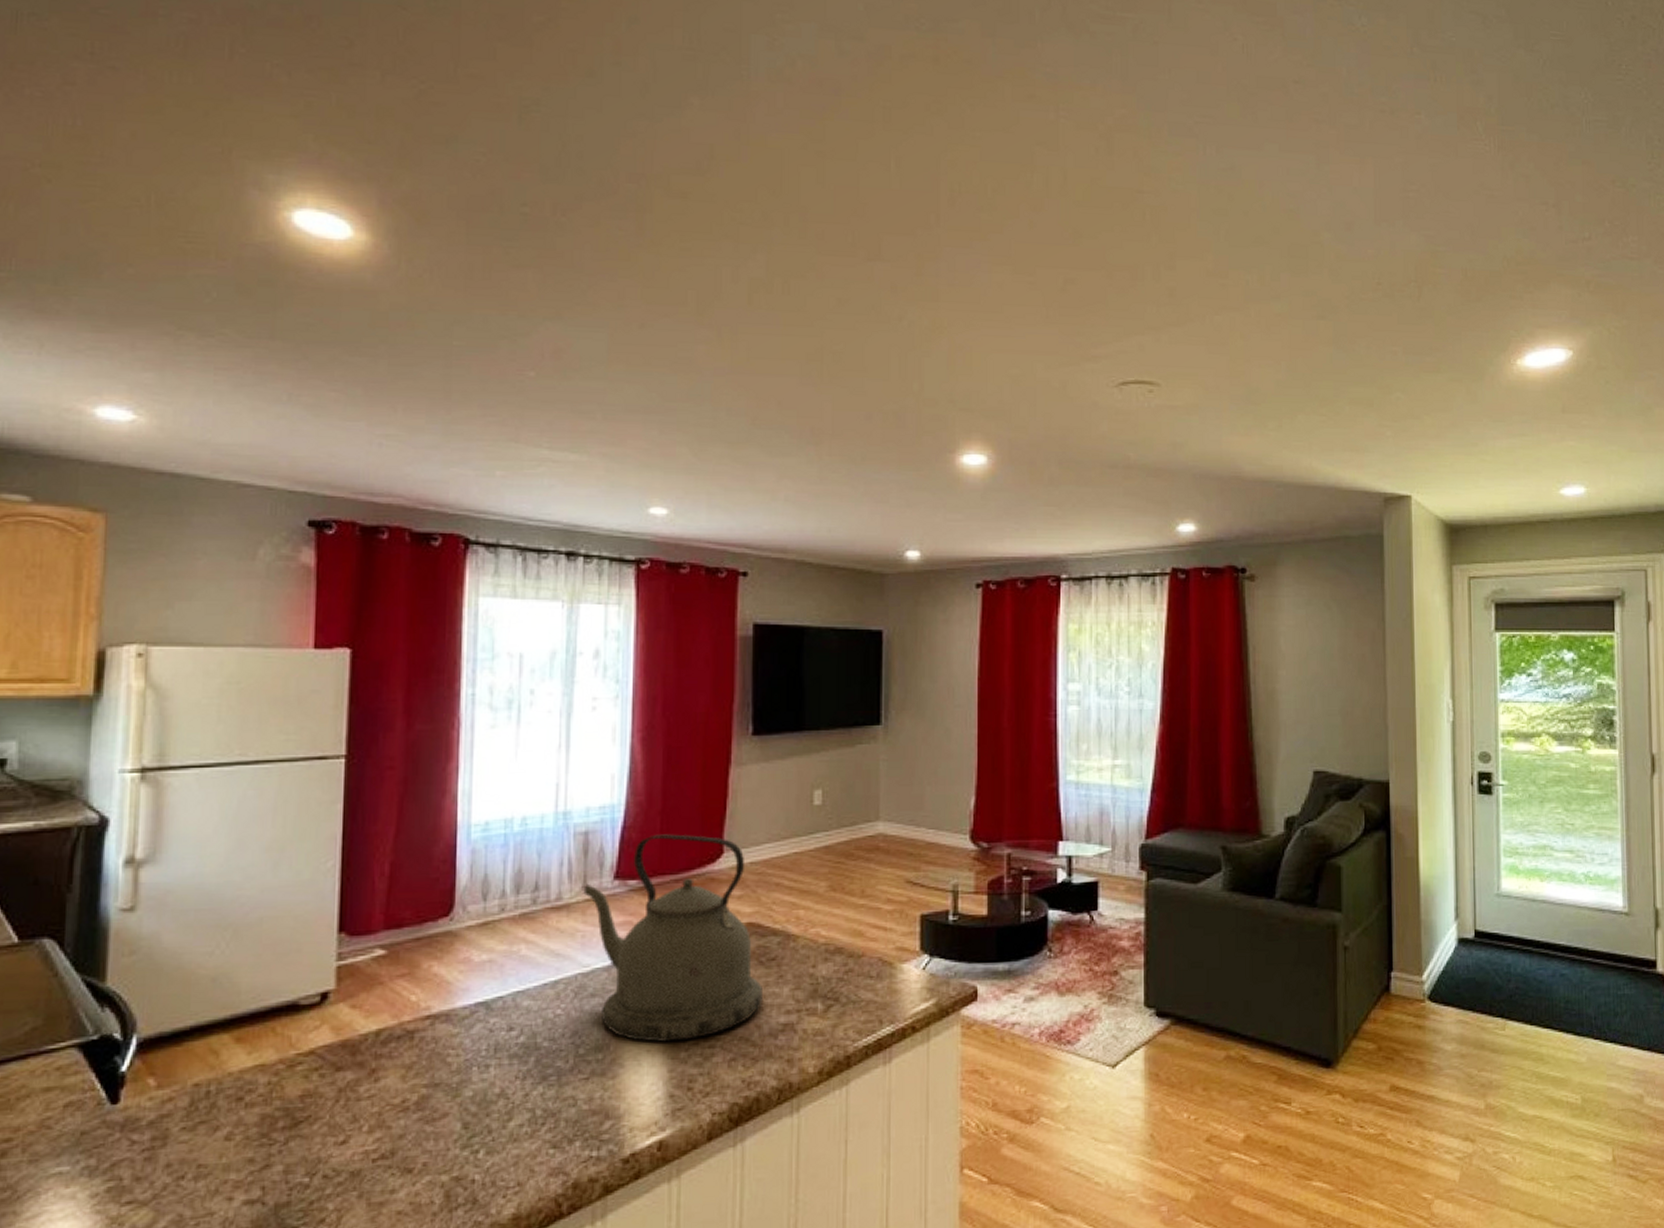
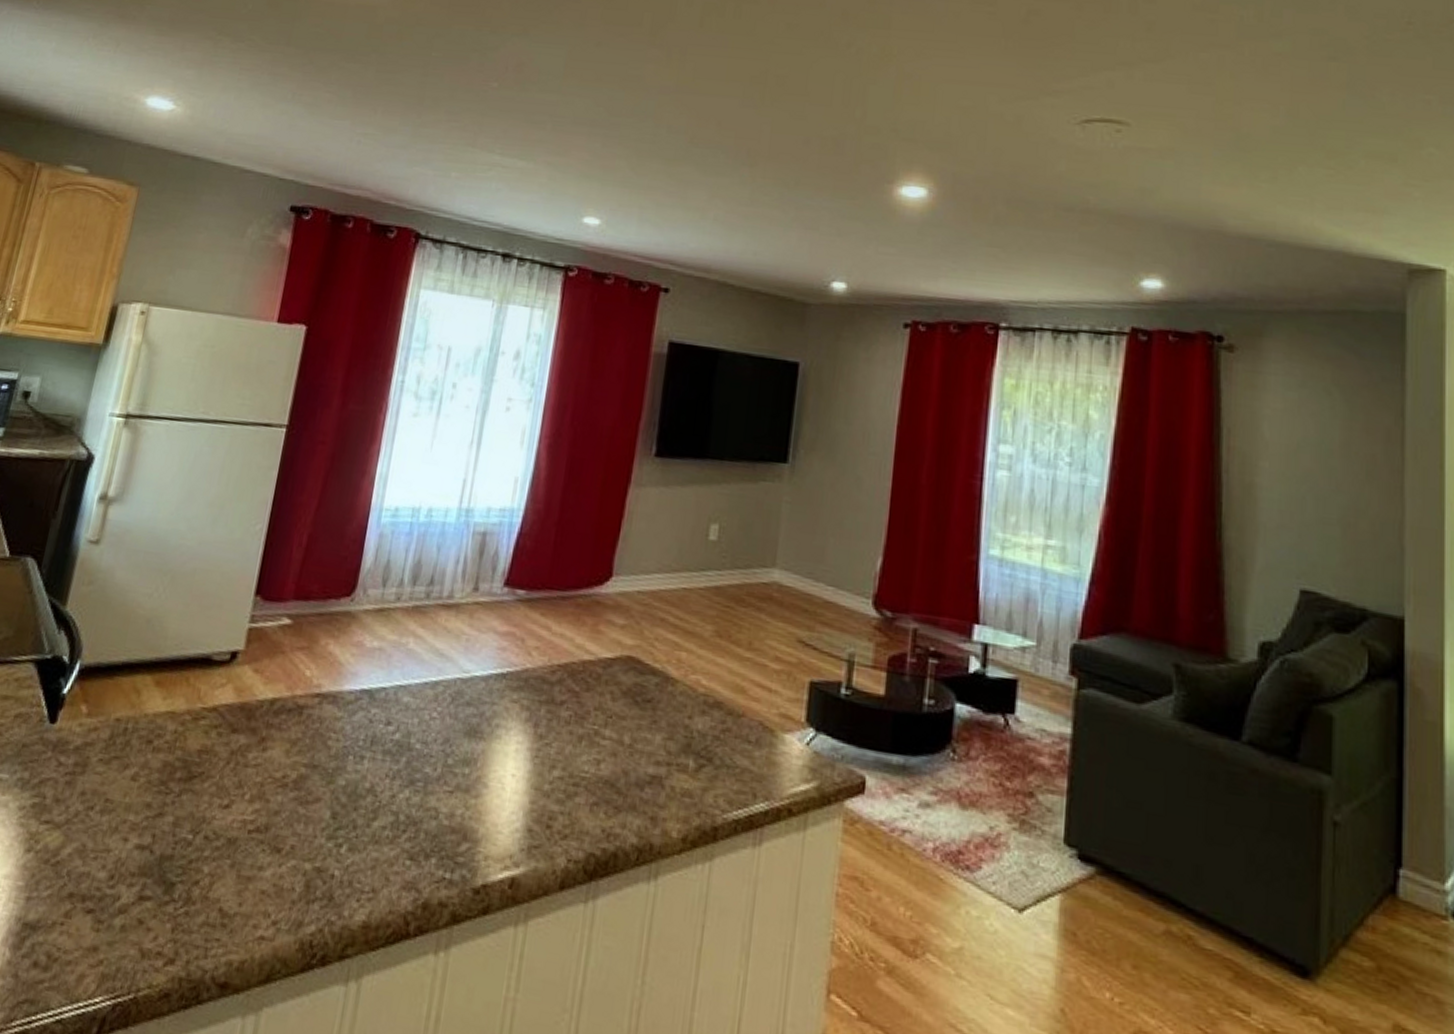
kettle: present [583,834,762,1042] -> none [473,546,635,773]

